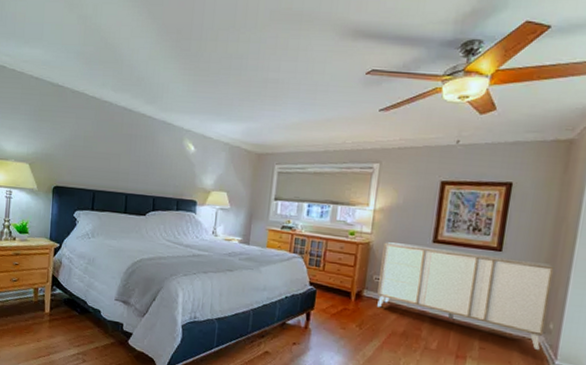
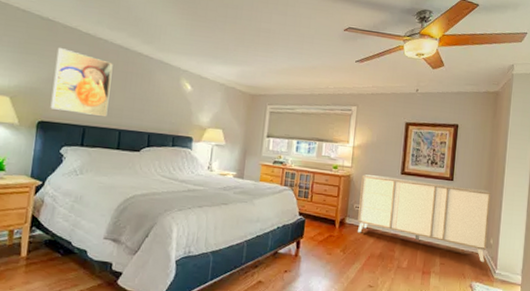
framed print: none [63,113,118,180] -> present [50,48,113,116]

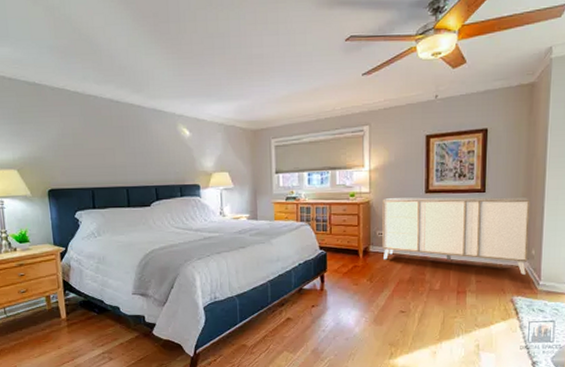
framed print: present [50,48,113,116] -> none [50,112,112,176]

